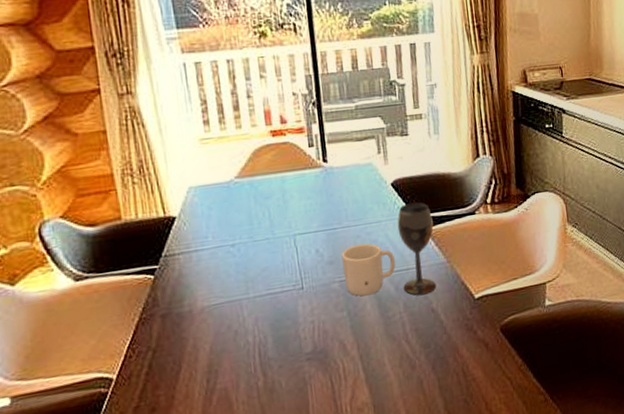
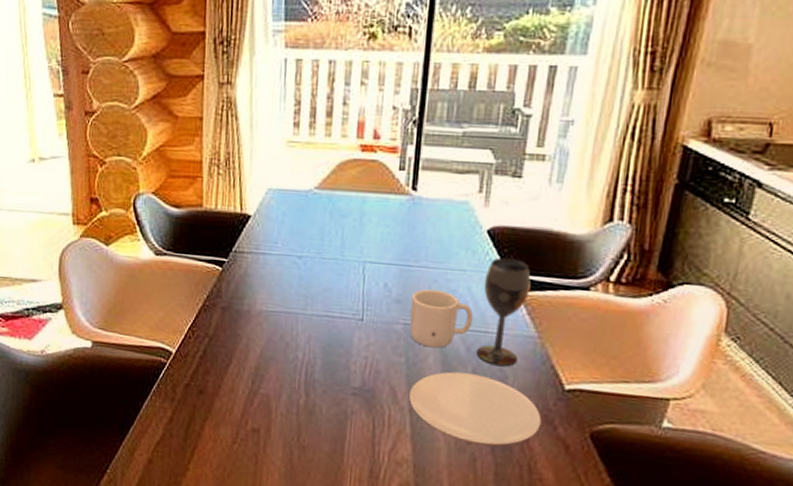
plate: none [357,306,465,370] -> present [409,371,541,447]

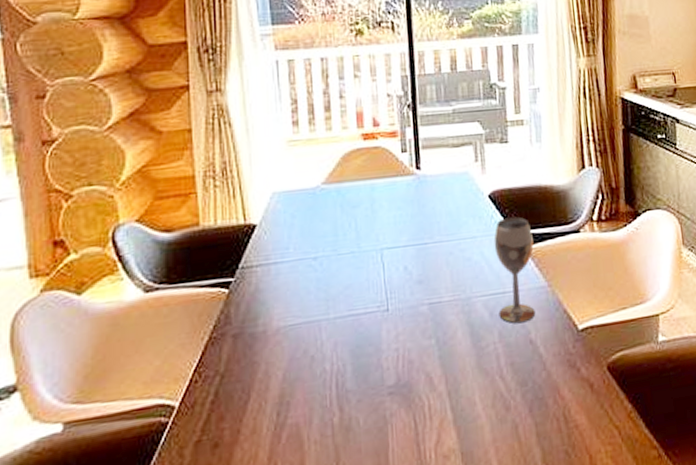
mug: present [409,289,473,348] -> none [431,261,491,322]
plate: present [409,371,541,447] -> none [445,336,566,411]

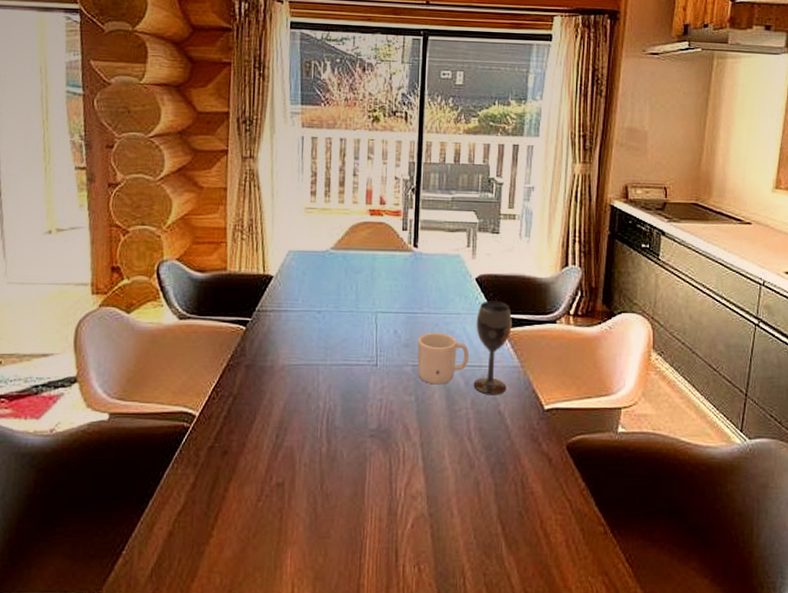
mug: none [431,261,491,322] -> present [417,332,469,385]

